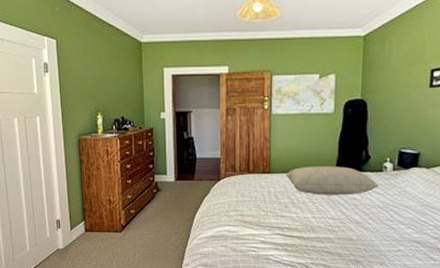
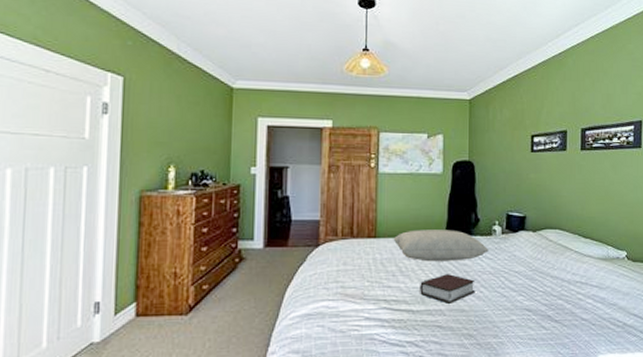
bible: none [310,207,364,233] -> present [420,274,475,304]

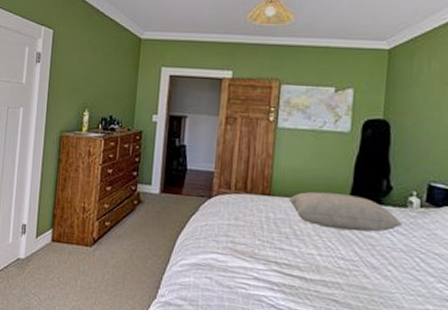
bible: present [420,274,475,304] -> none [315,244,383,278]

